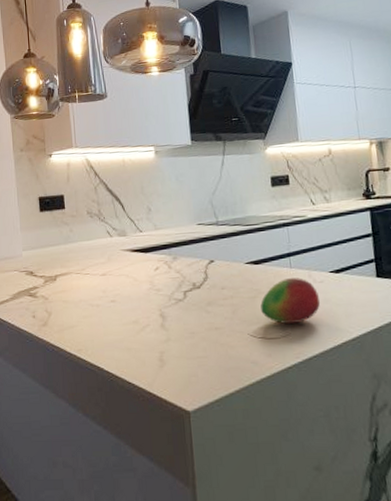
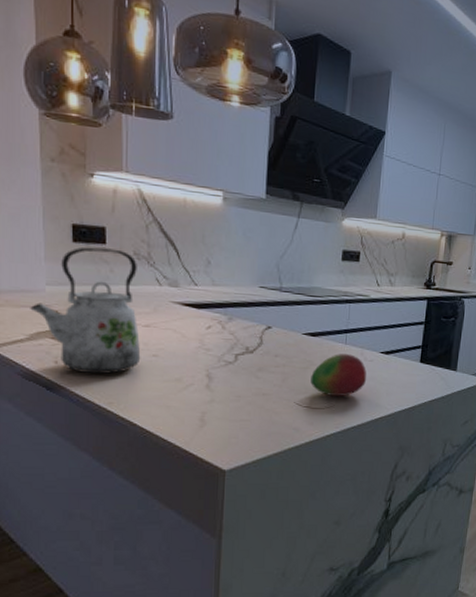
kettle: none [12,211,101,325] -> present [30,247,141,375]

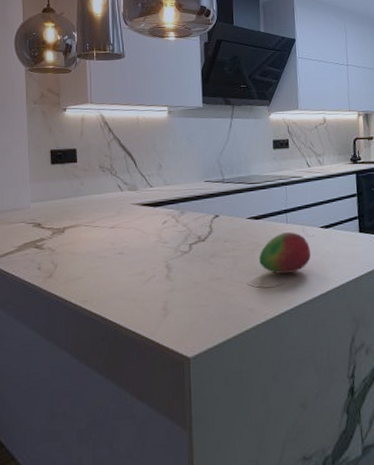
kettle: present [30,247,141,375] -> none [18,165,109,276]

